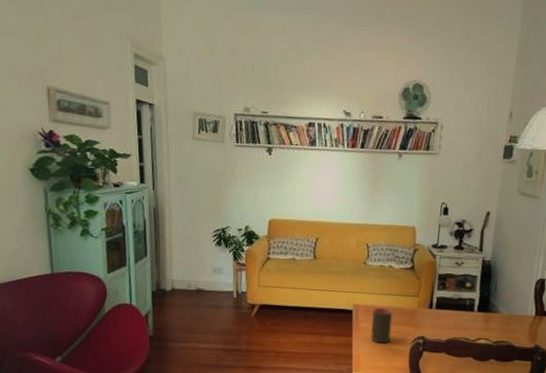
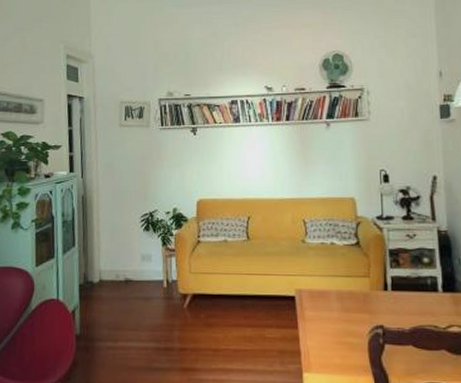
cup: present [371,307,393,344] -> none [318,292,343,336]

